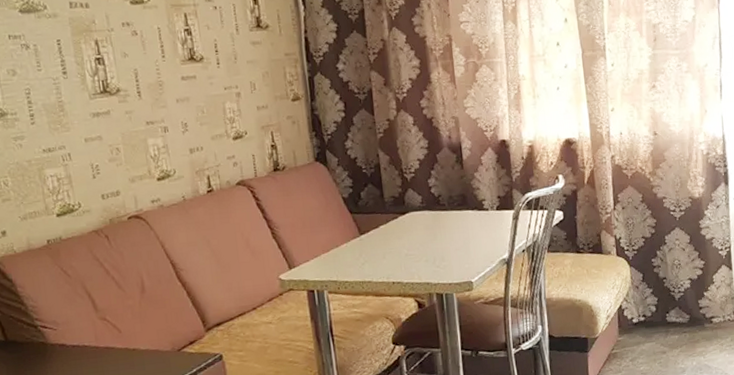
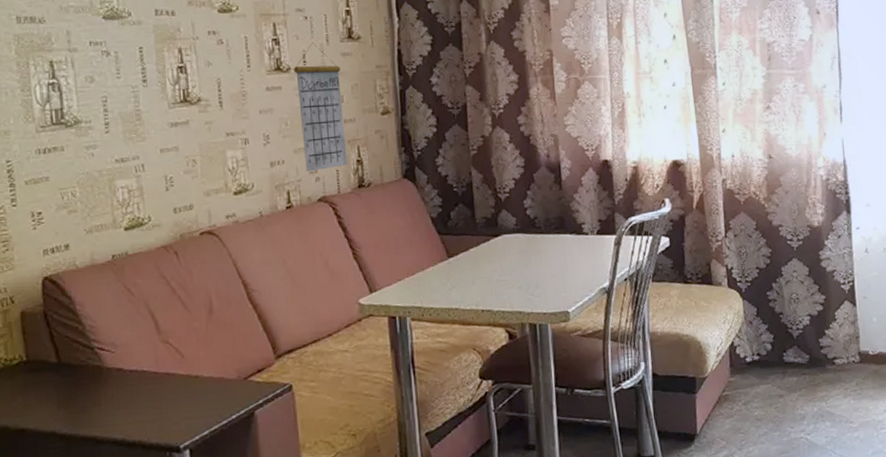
calendar: none [207,32,263,157] -> present [294,42,348,172]

